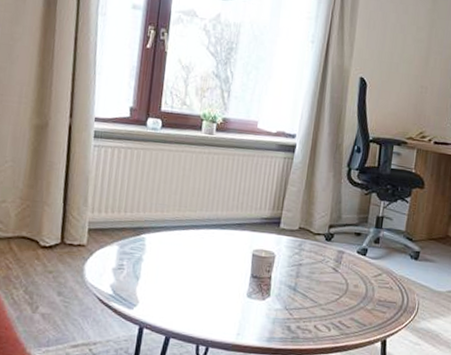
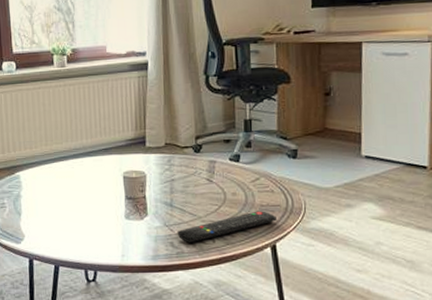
remote control: none [295,305,391,330] -> present [177,211,277,244]

